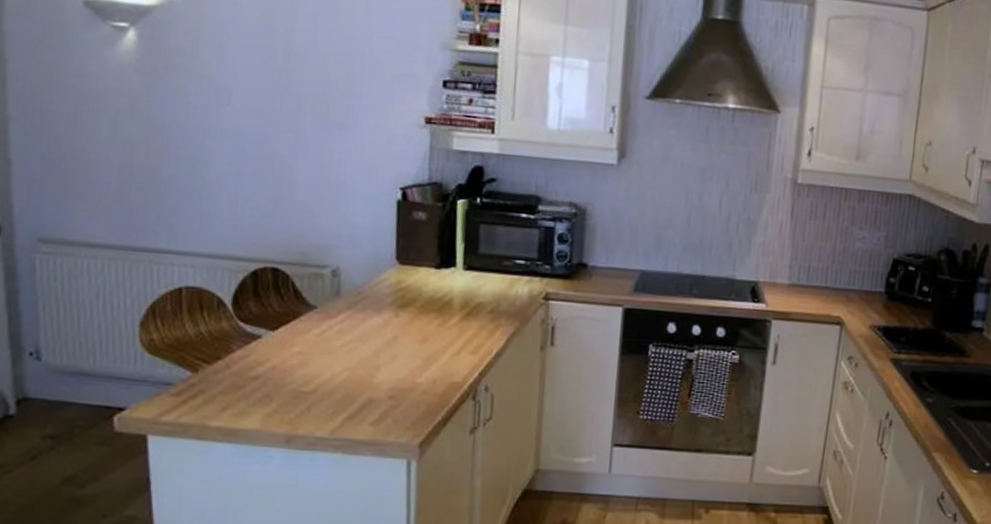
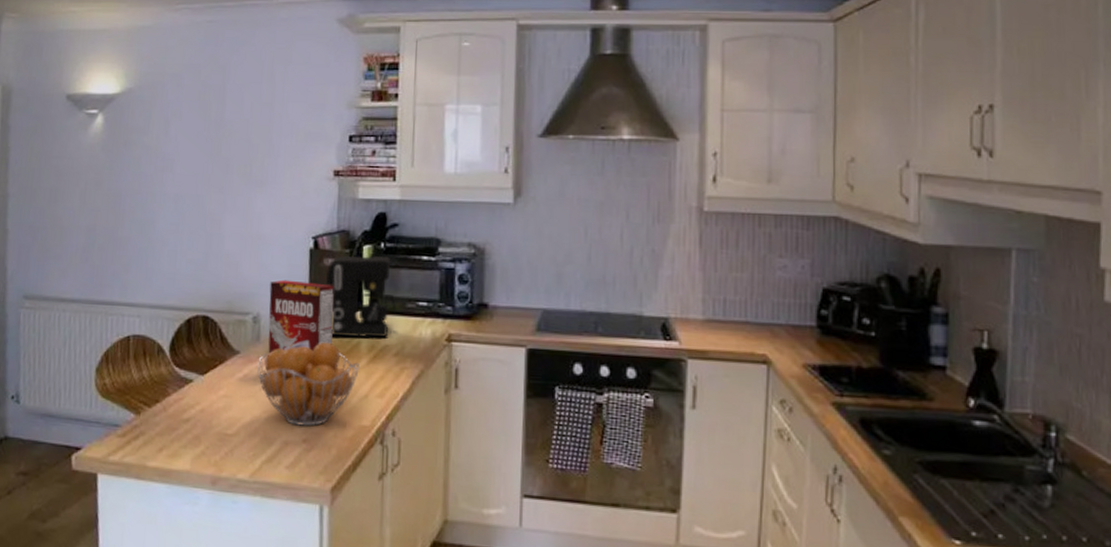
fruit basket: none [337,298,452,383] -> present [257,342,360,426]
cereal box: none [349,232,425,309] -> present [268,279,334,354]
coffee maker: none [415,209,493,295] -> present [326,256,397,338]

